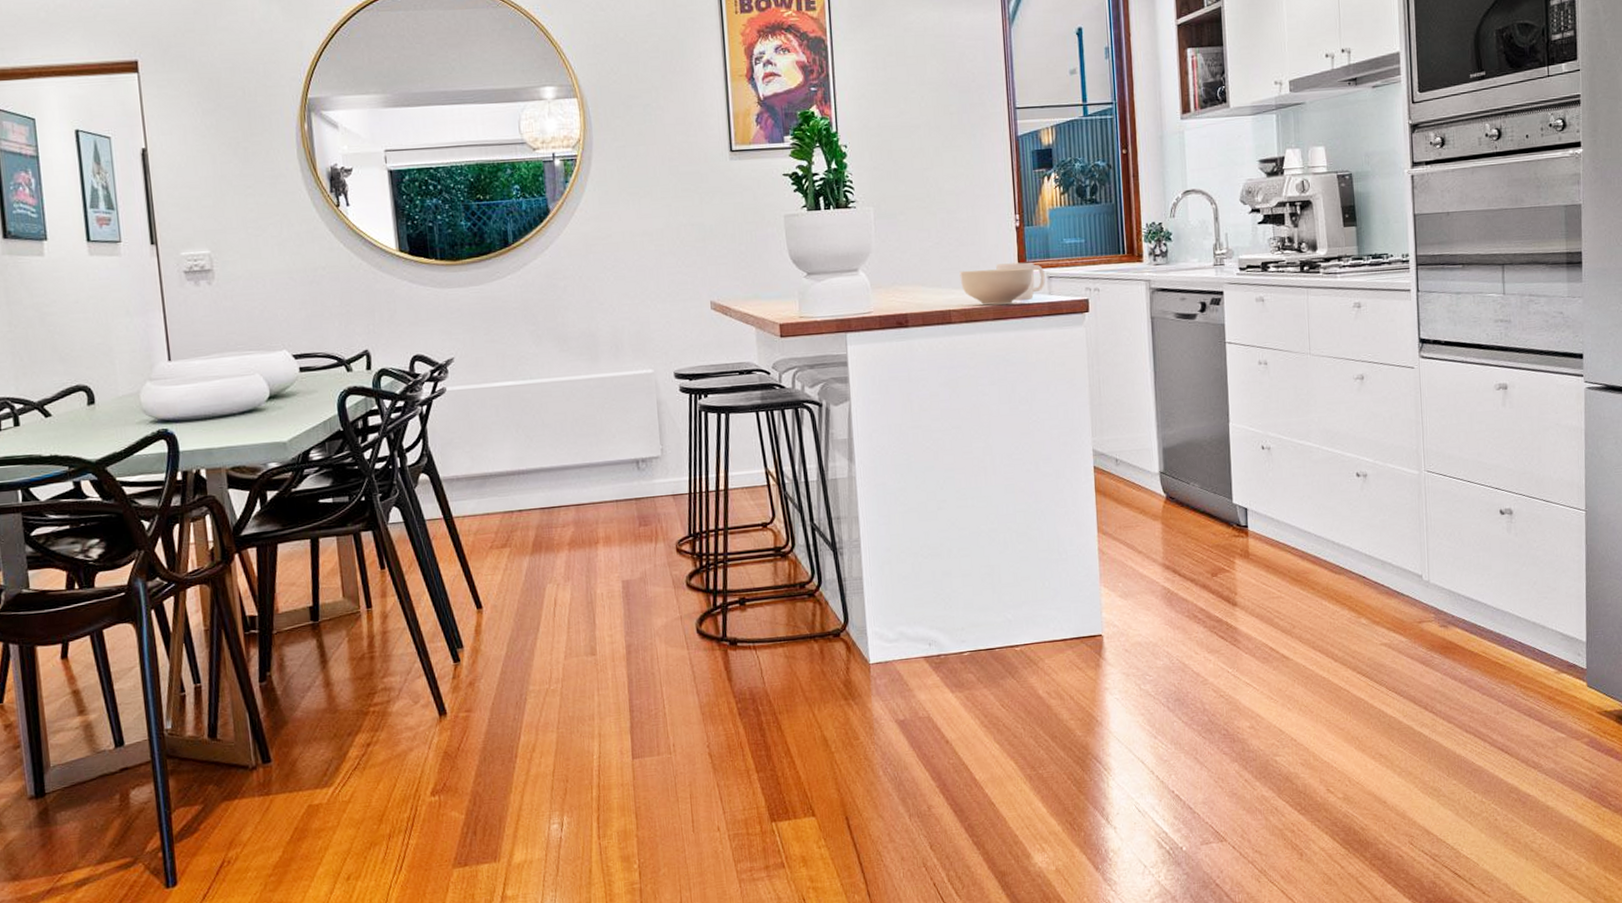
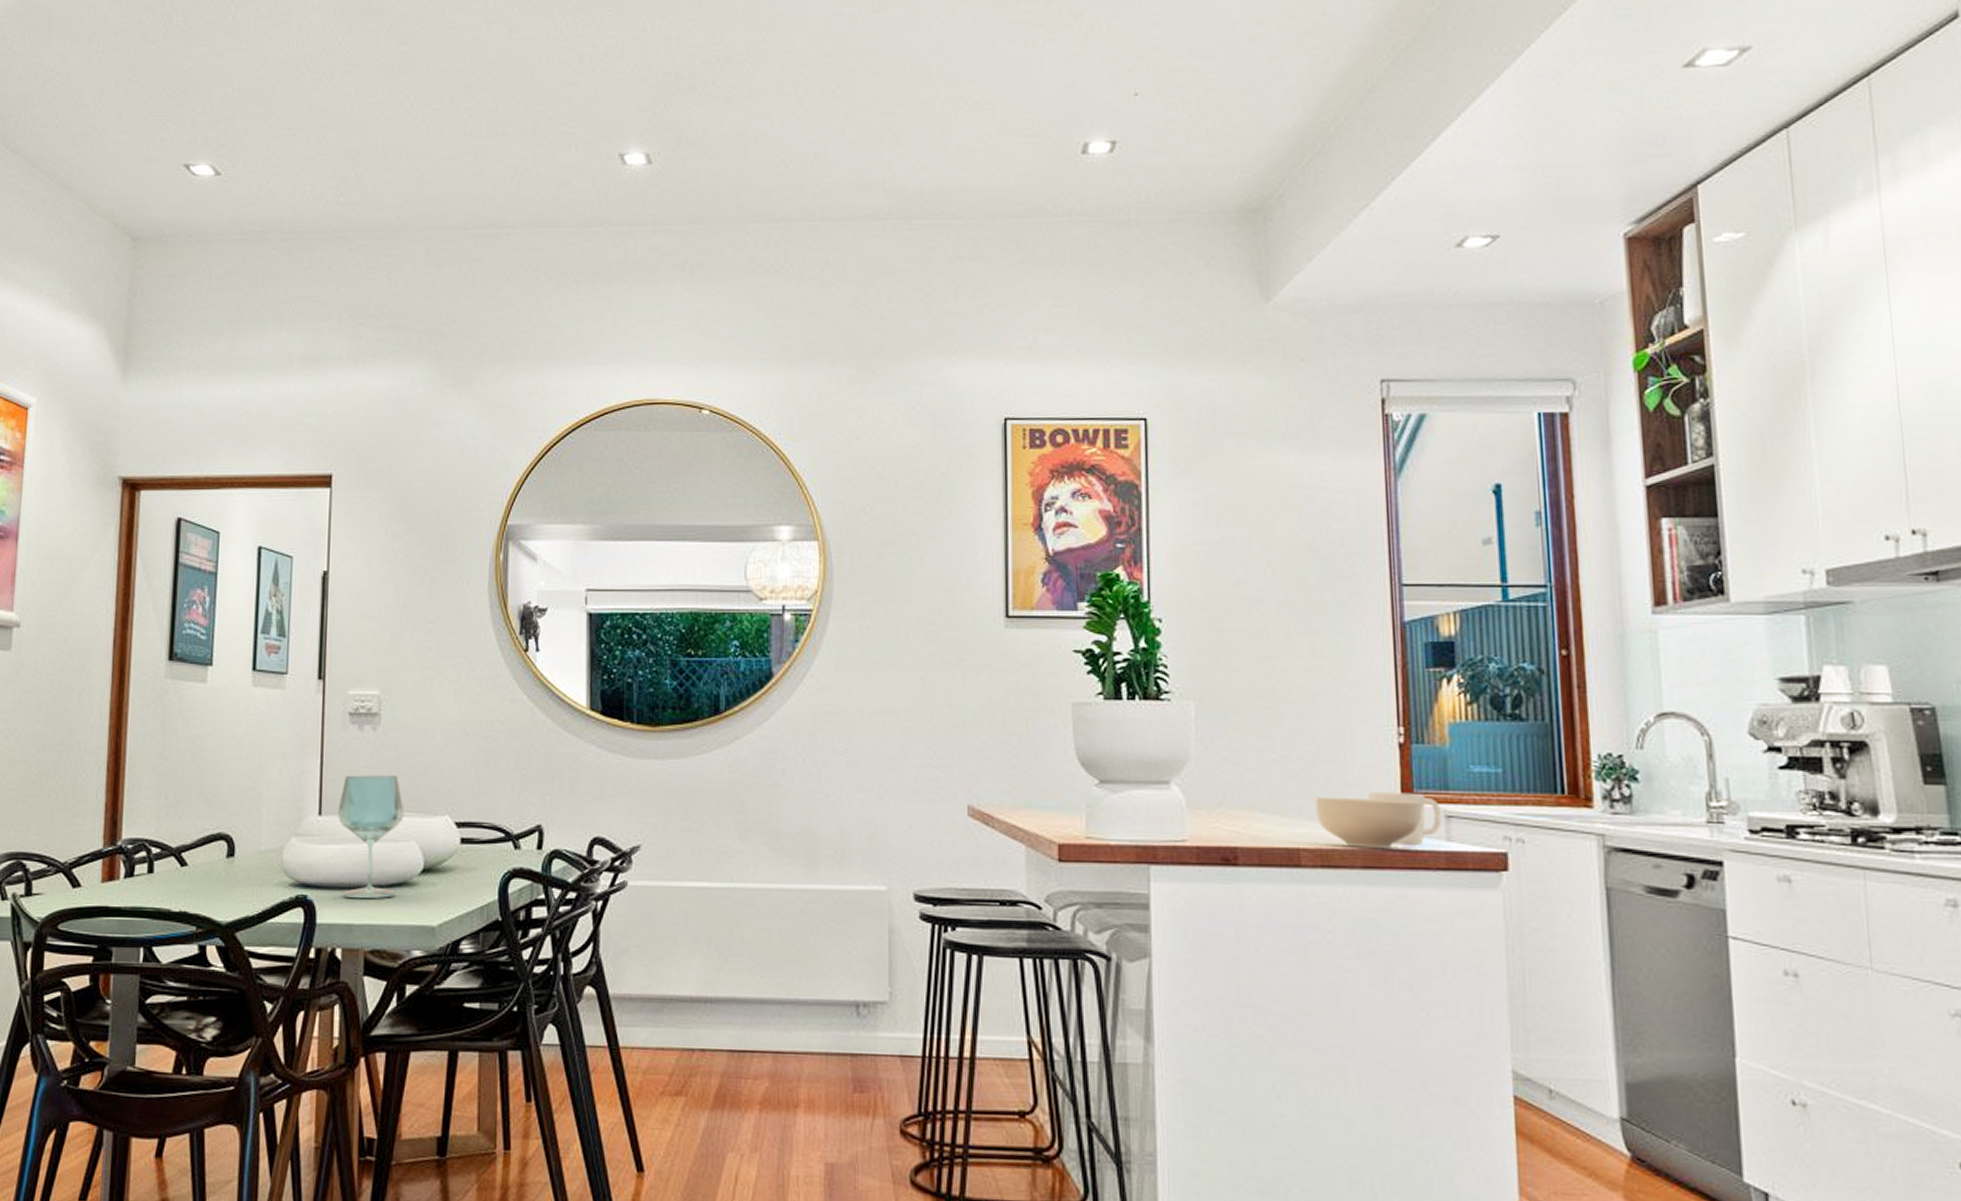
wine glass: none [185,321,248,428] -> present [337,775,405,899]

